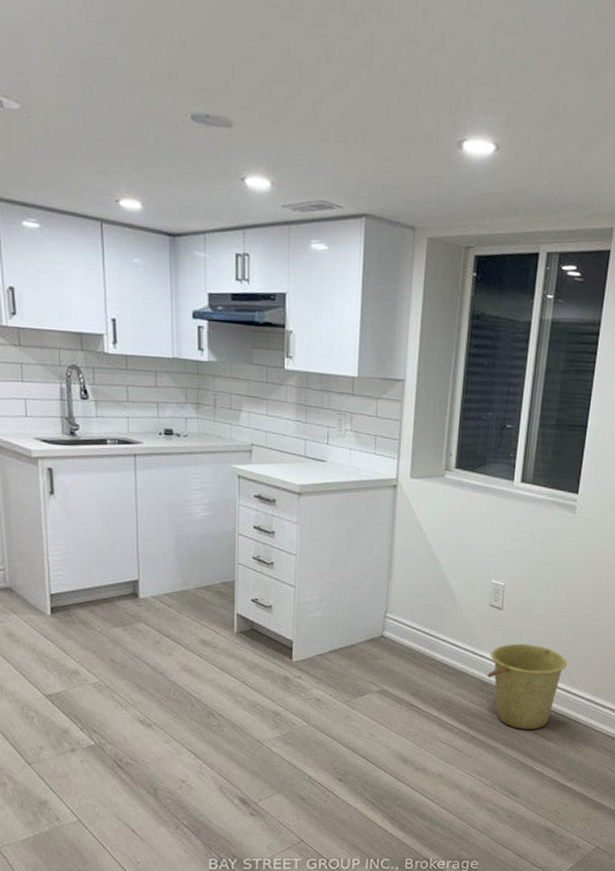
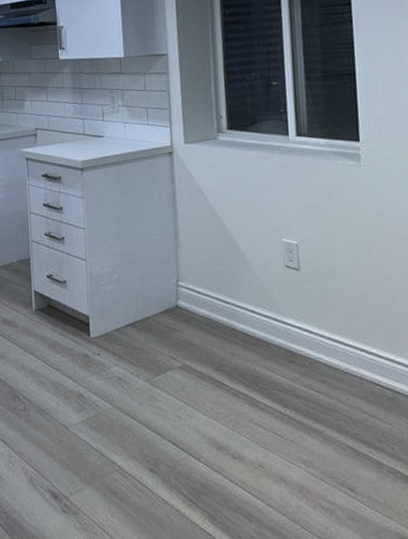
bucket: present [487,643,567,729] -> none [295,307,384,407]

